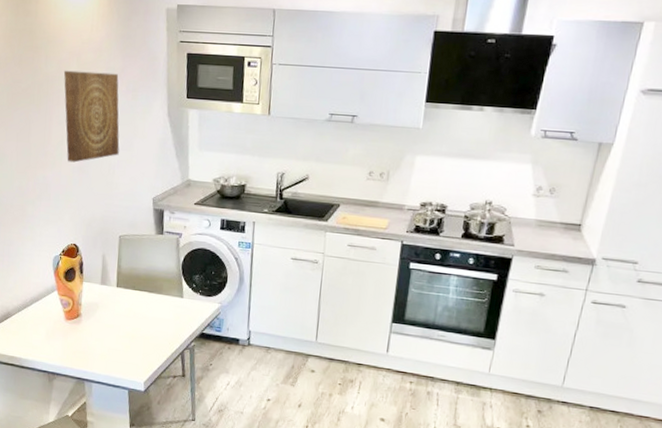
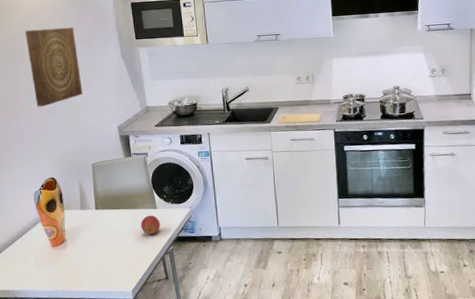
apple: none [163,303,185,326] -> present [141,215,160,235]

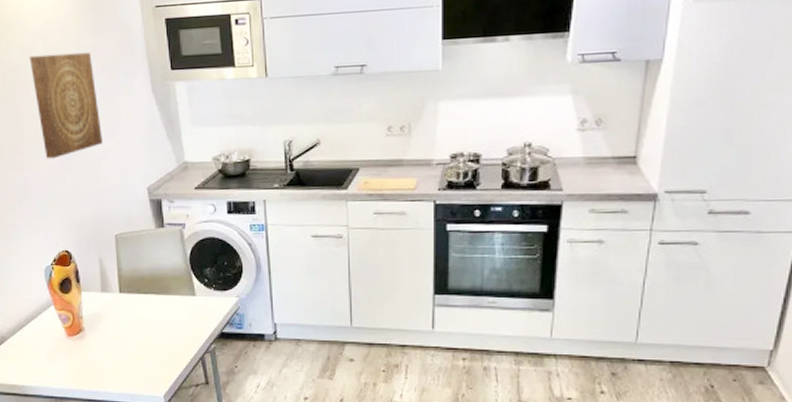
apple: present [141,215,160,235] -> none [175,303,200,328]

